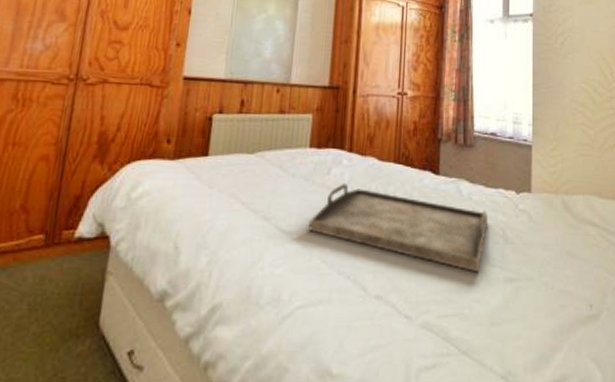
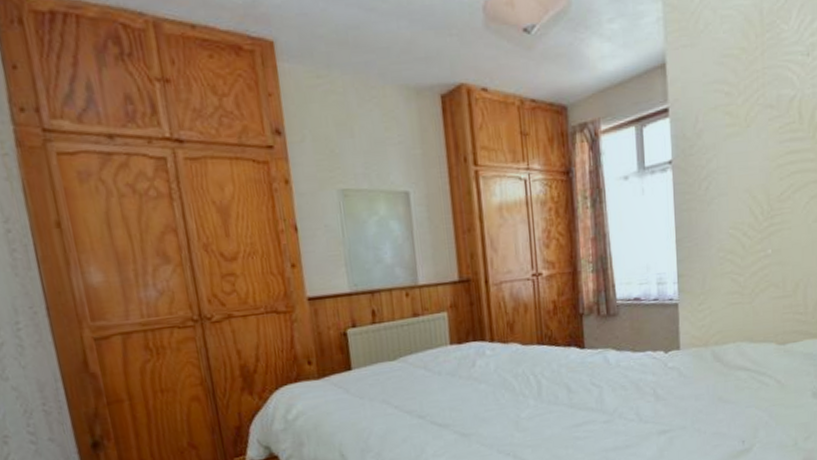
serving tray: present [307,183,489,273] -> none [461,372,639,431]

